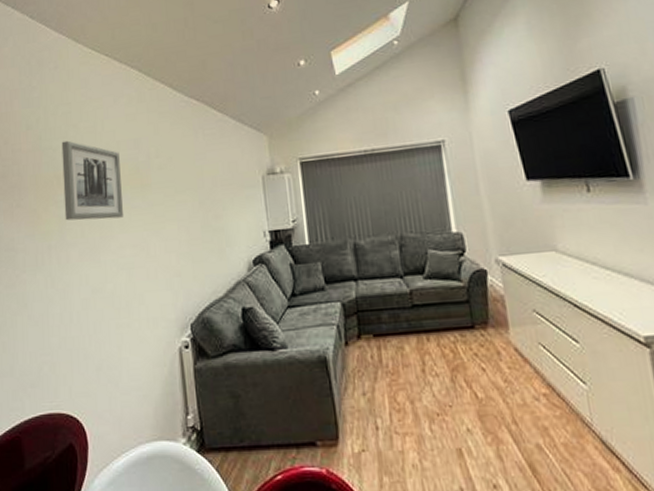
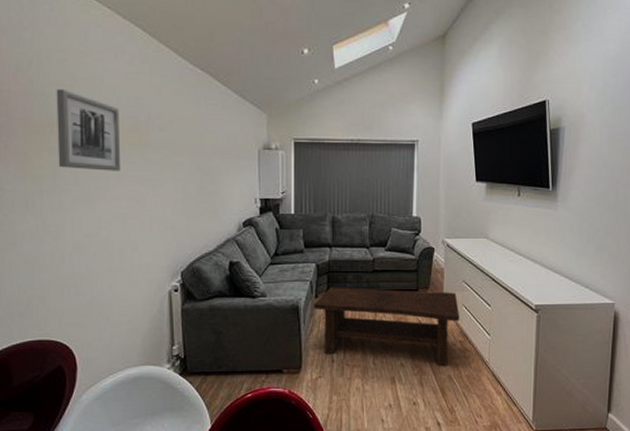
coffee table: none [344,326,539,429] -> present [313,287,460,365]

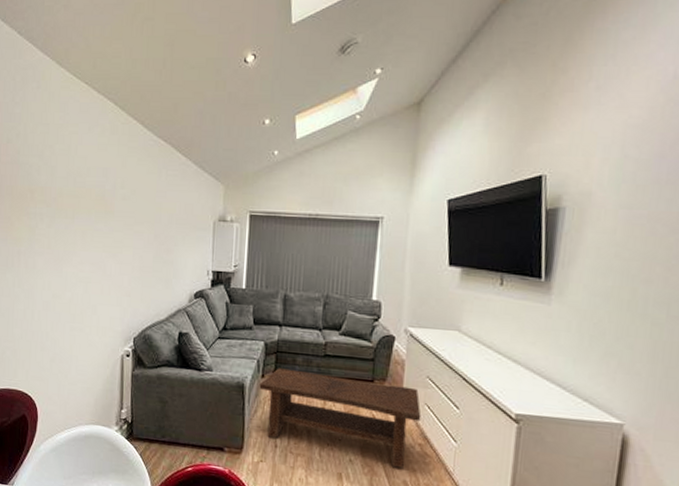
wall art: present [56,88,120,171] -> none [35,159,89,237]

